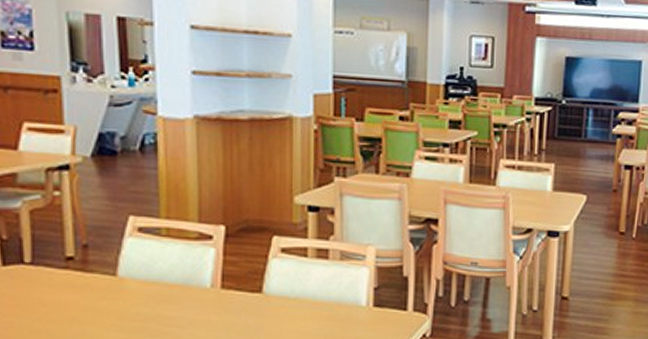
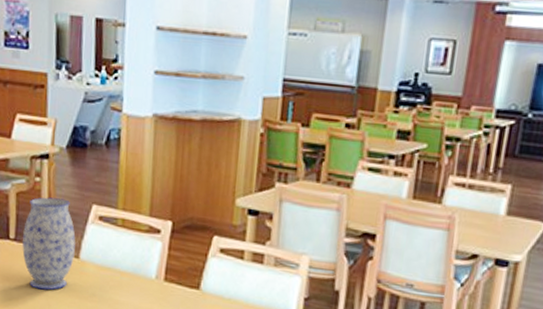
vase: none [41,211,111,316] -> present [21,197,76,291]

